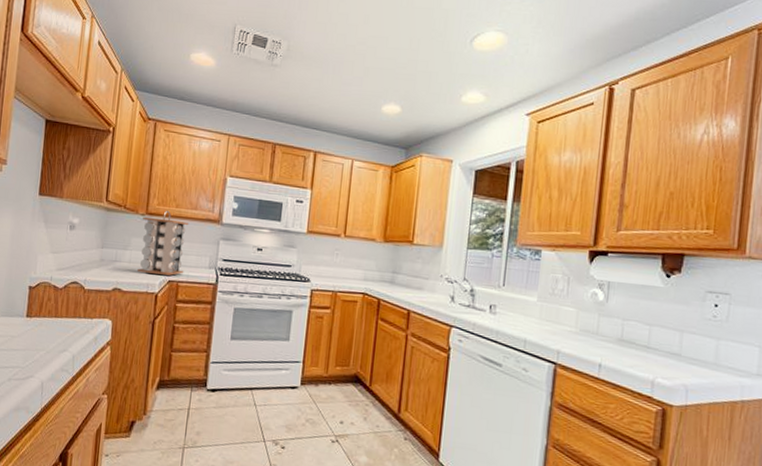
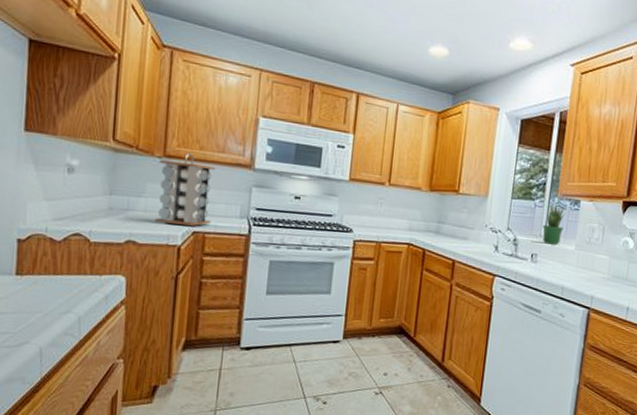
planter: none [501,255,525,296] -> present [542,205,565,245]

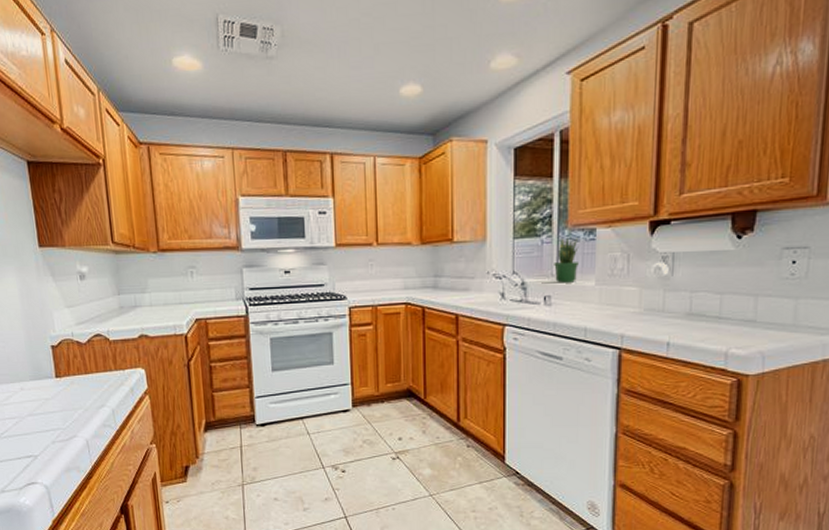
spice rack: present [155,152,216,227] -> none [155,243,211,315]

